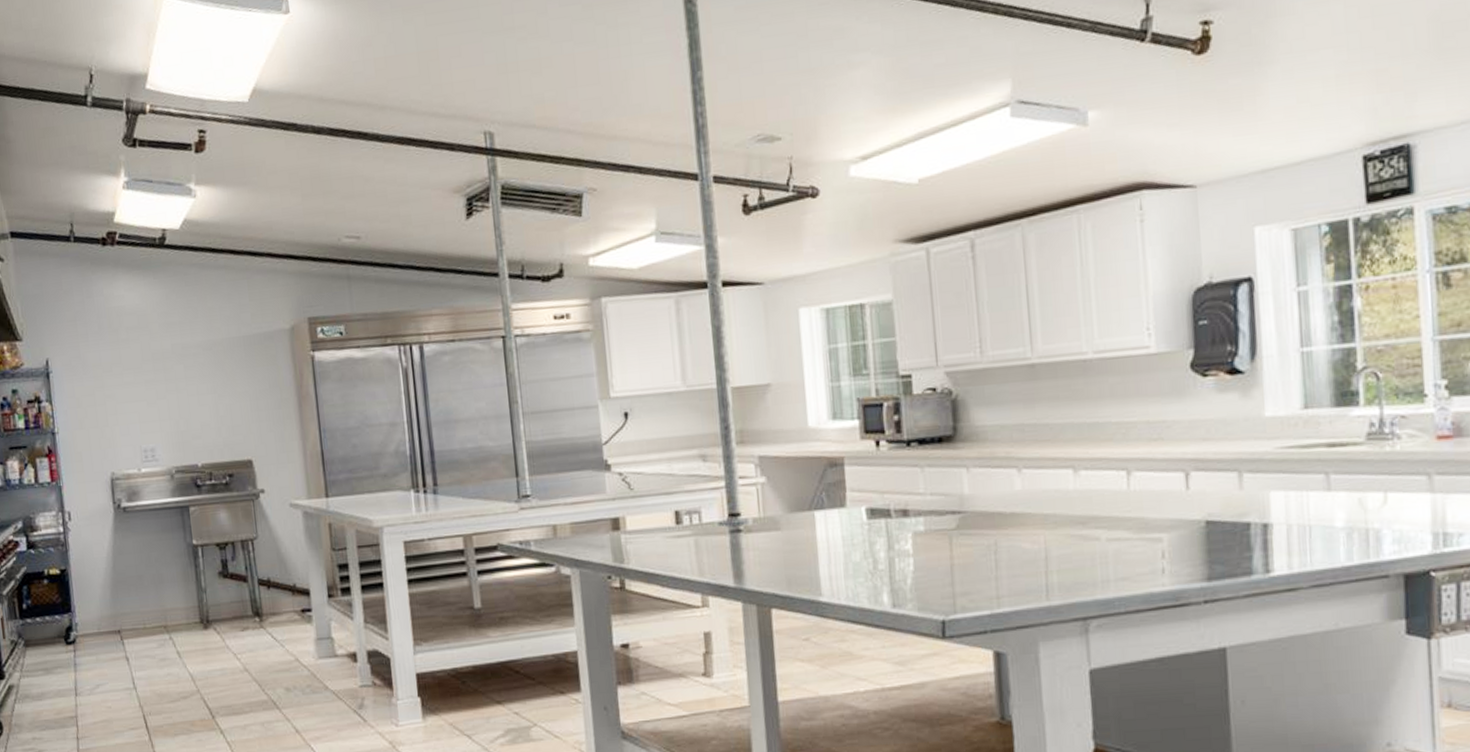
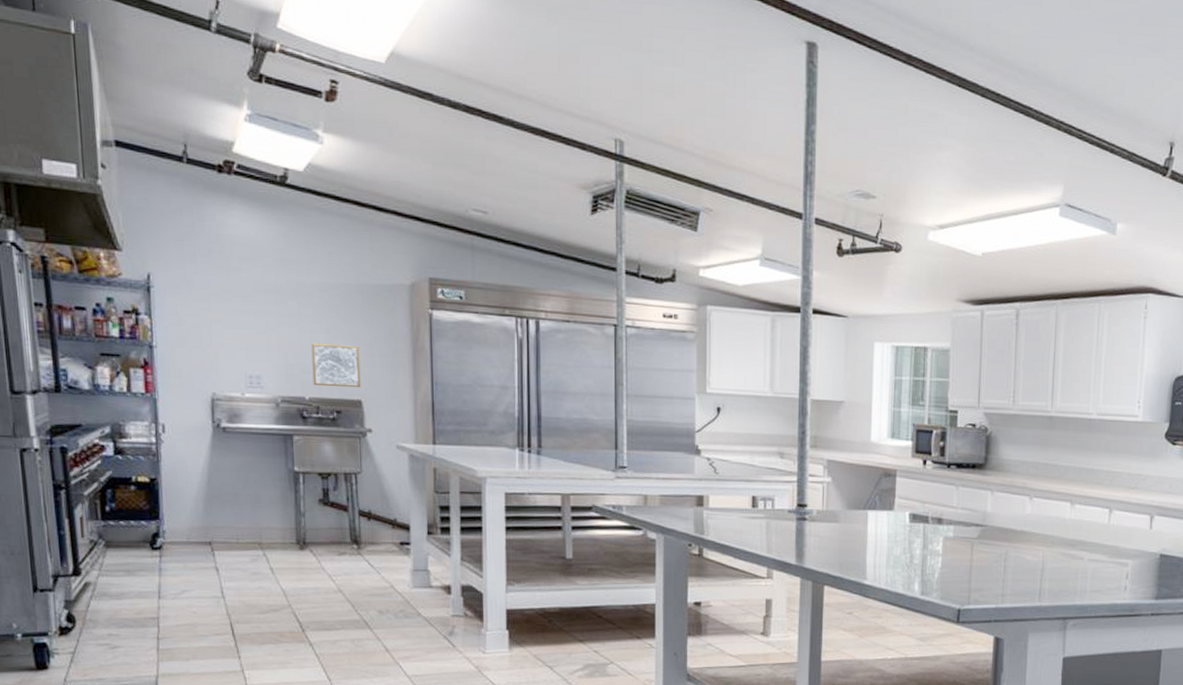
wall art: none [200,402,250,450] -> present [311,342,361,388]

